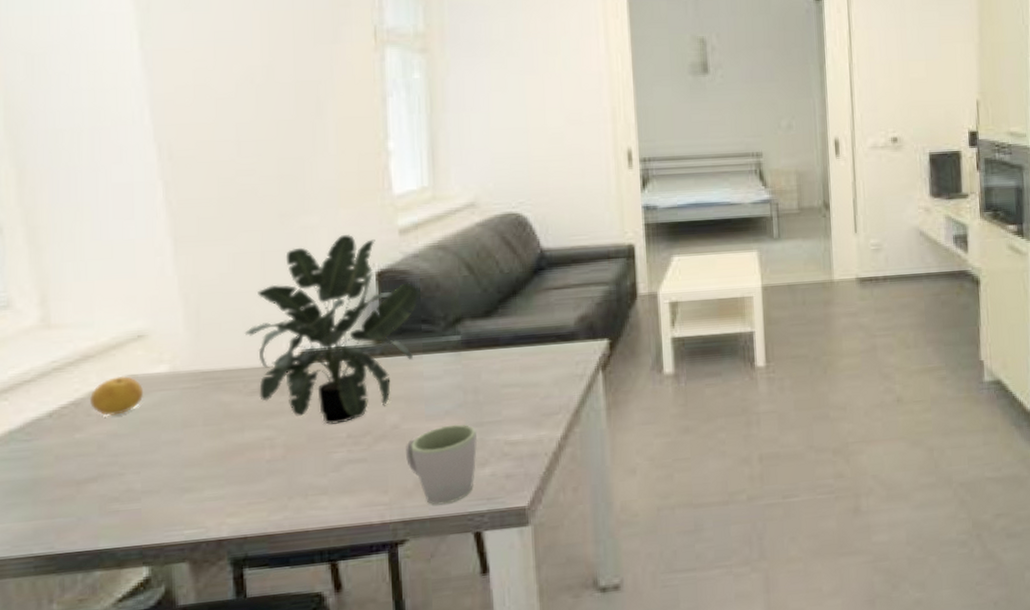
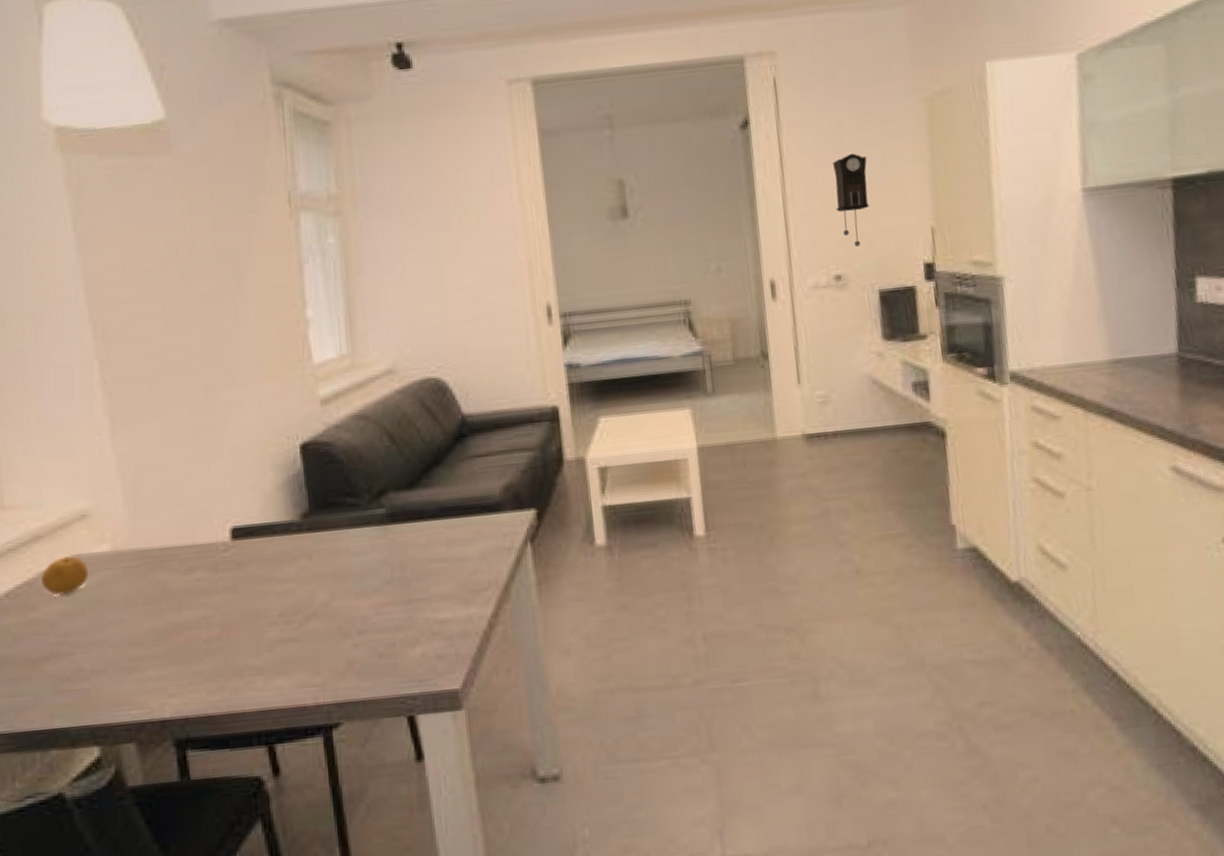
potted plant: present [244,235,418,425] -> none [178,407,342,603]
mug: present [406,424,478,505] -> none [336,602,407,687]
pendulum clock: none [895,30,925,114] -> present [833,153,870,248]

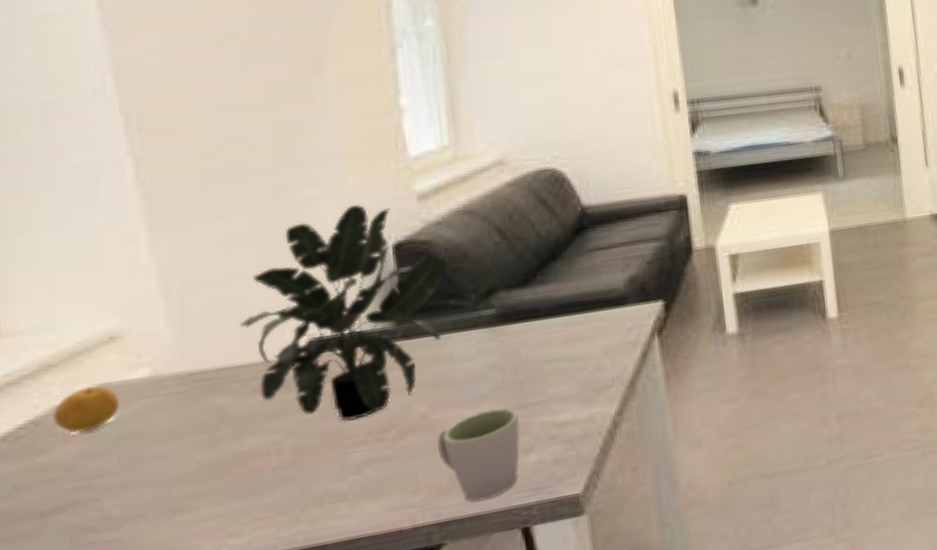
potted plant: none [178,407,342,603] -> present [239,205,443,421]
mug: none [336,602,407,687] -> present [437,408,520,502]

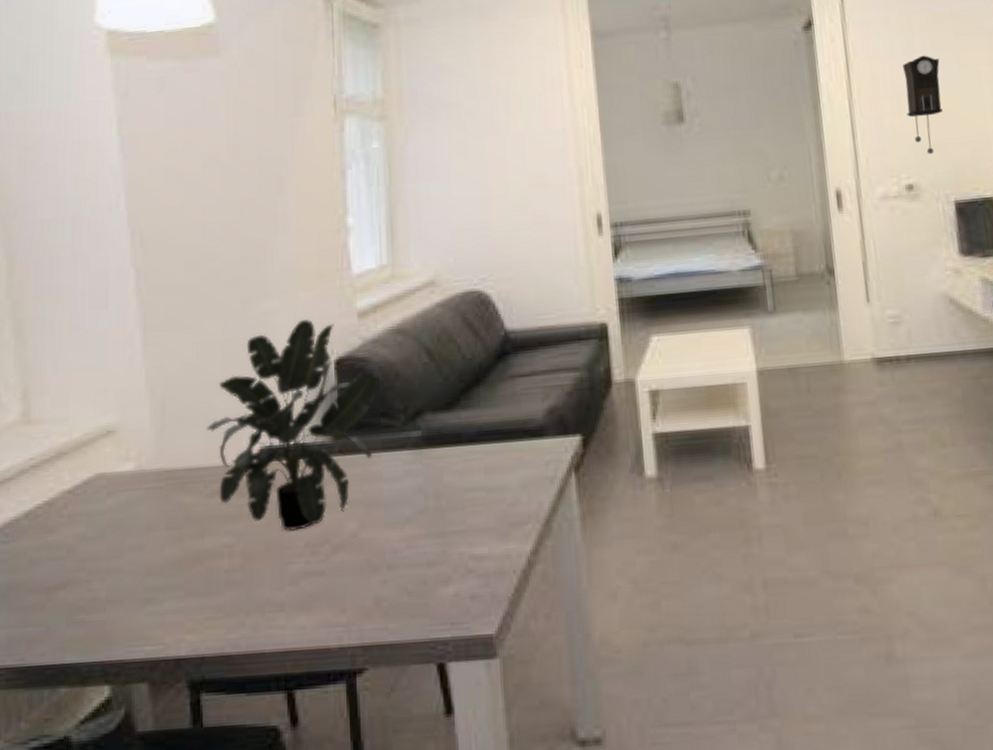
fruit: present [53,385,120,433] -> none [62,474,111,517]
mug: present [437,408,520,502] -> none [365,534,440,629]

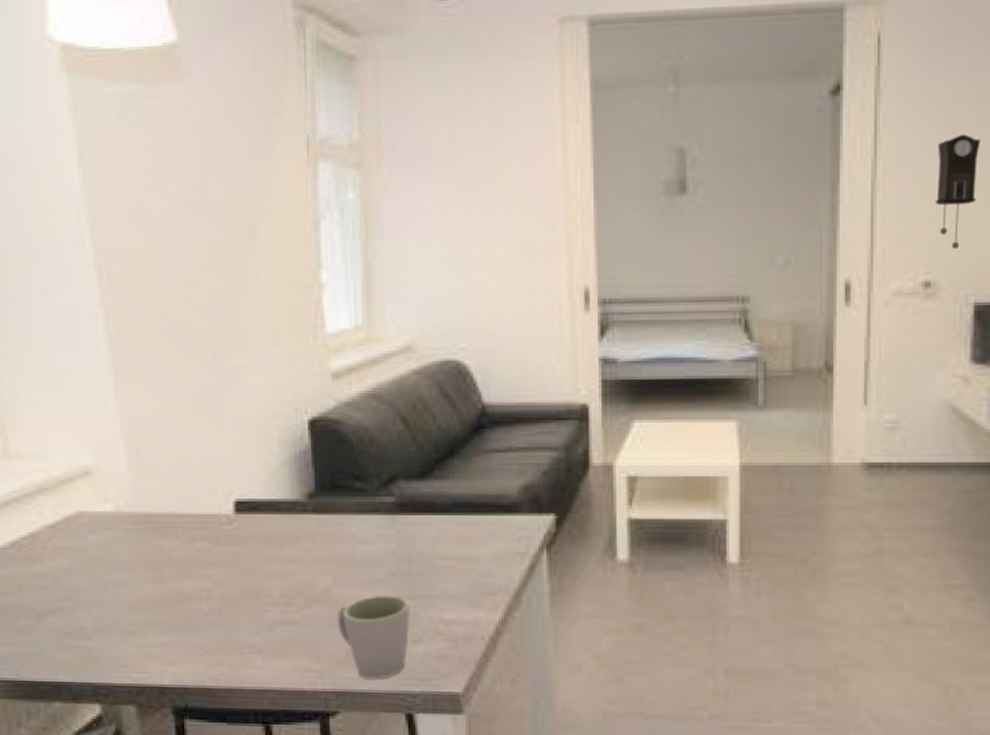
potted plant: present [206,320,377,531] -> none [181,377,351,581]
mug: none [365,534,440,629] -> present [338,595,411,680]

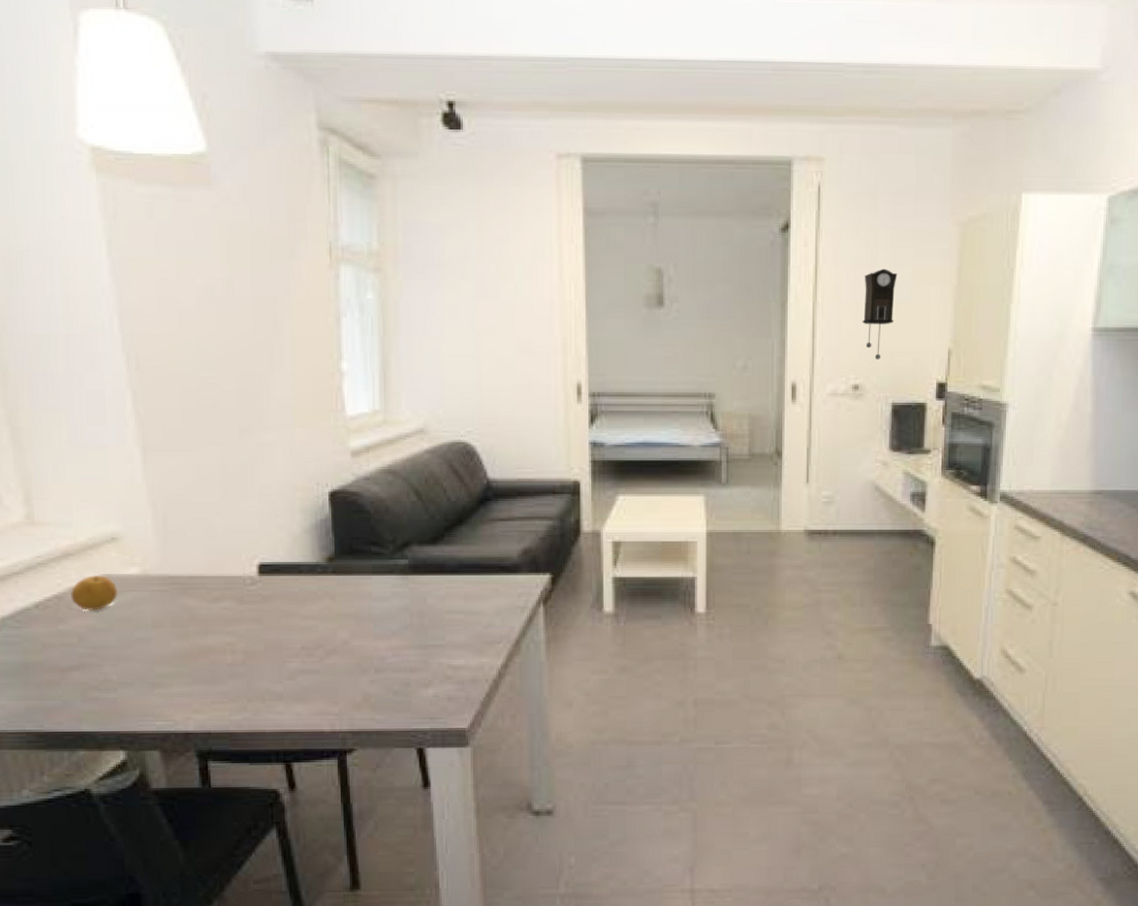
fruit: none [46,511,92,551] -> present [71,574,118,611]
mug: present [338,595,411,680] -> none [355,645,422,720]

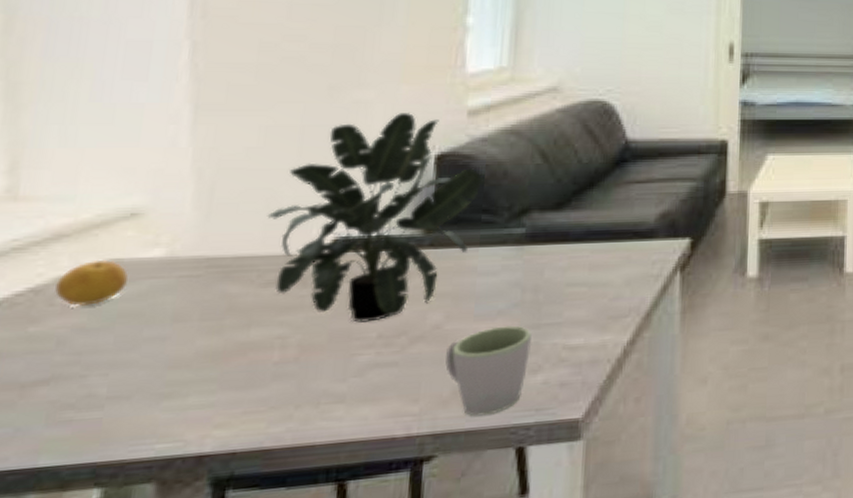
potted plant: none [207,454,368,635] -> present [267,113,482,323]
mug: none [355,645,422,720] -> present [445,325,532,416]

